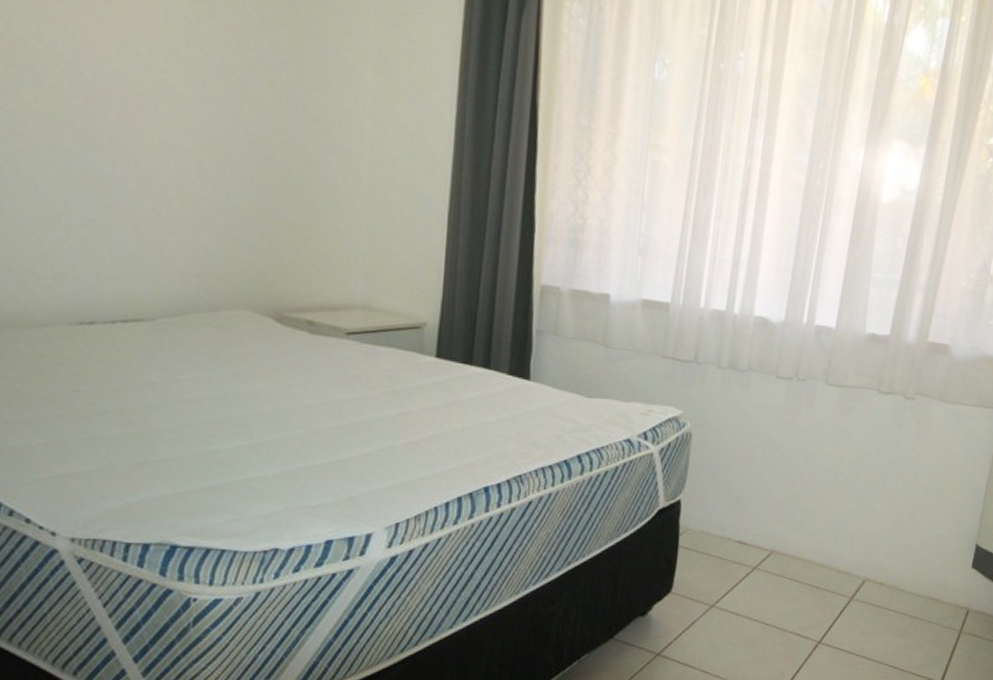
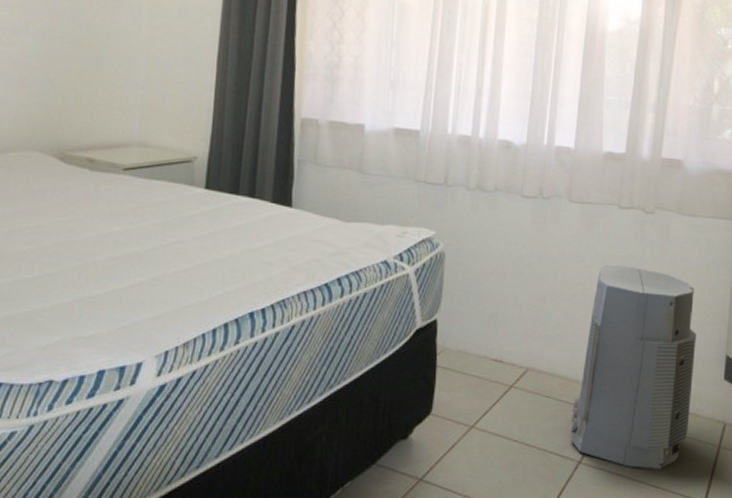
air purifier: none [813,450,950,651] -> present [571,264,696,469]

